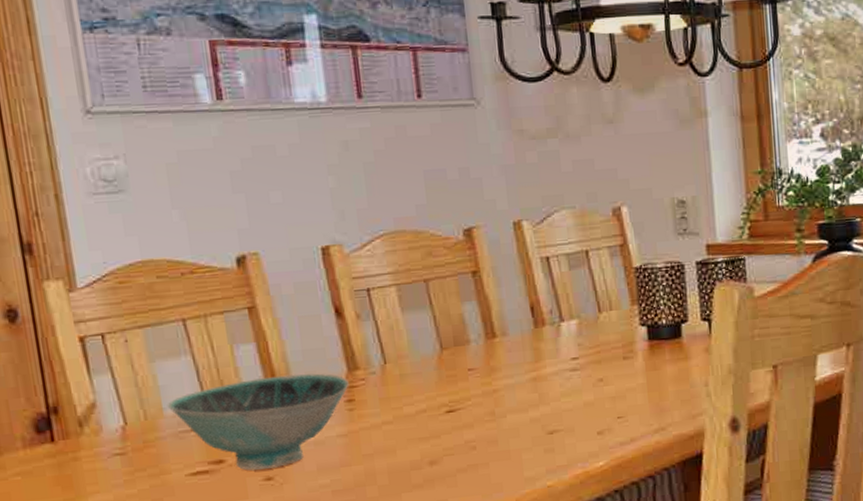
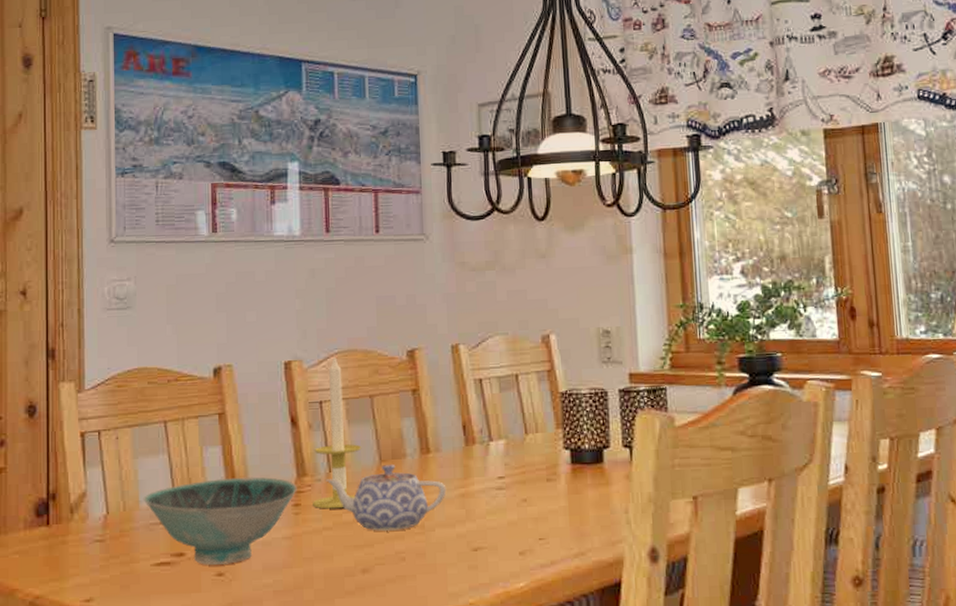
candle: none [364,237,420,403] -> present [313,355,362,509]
teapot: none [380,352,517,422] -> present [325,465,447,531]

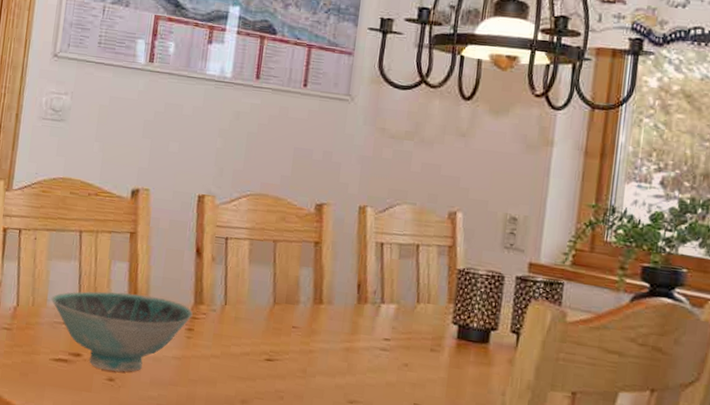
candle: present [313,355,362,509] -> none [205,196,259,341]
teapot: present [325,465,447,531] -> none [219,307,333,371]

